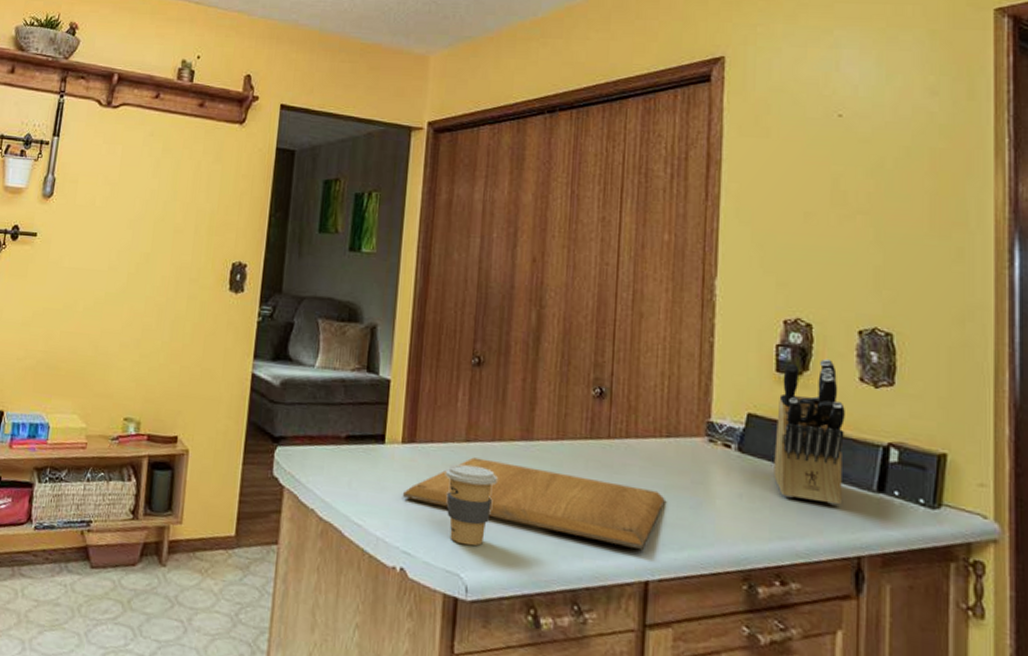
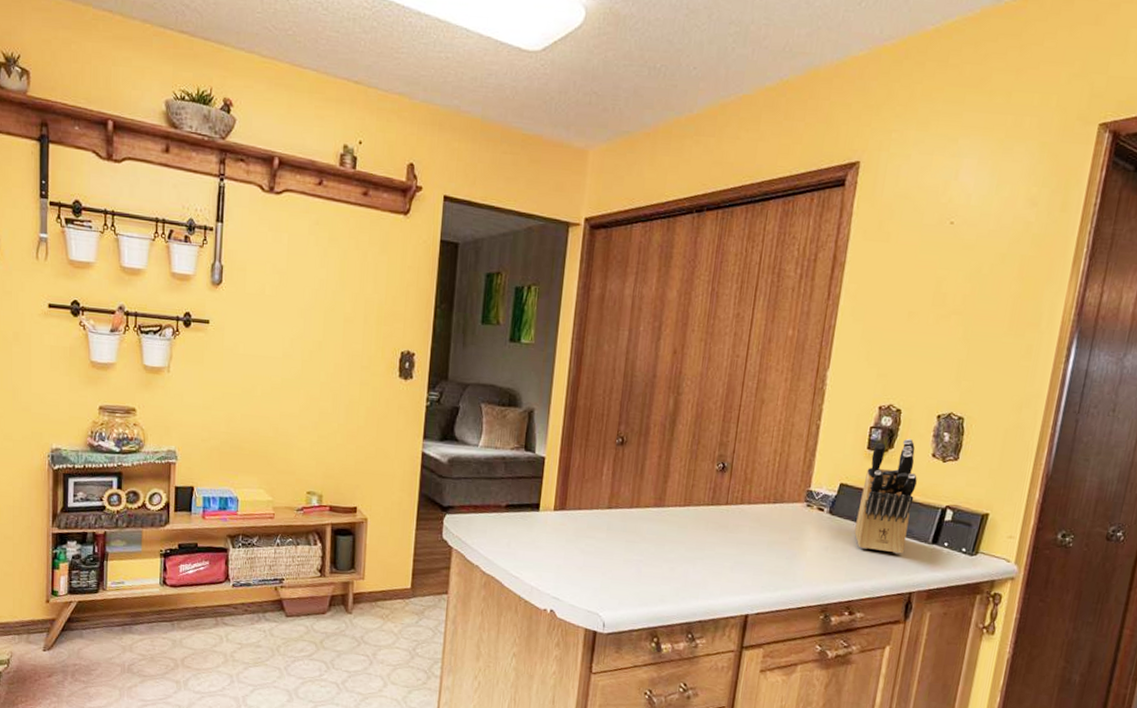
chopping board: present [402,457,665,551] -> none [553,521,768,592]
coffee cup: present [445,464,498,546] -> none [589,527,633,592]

